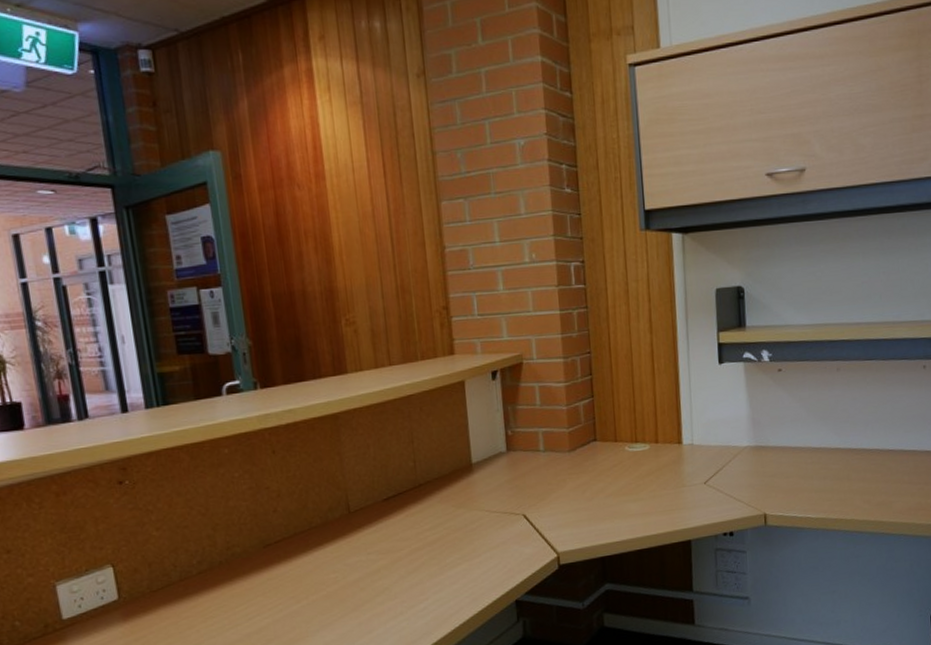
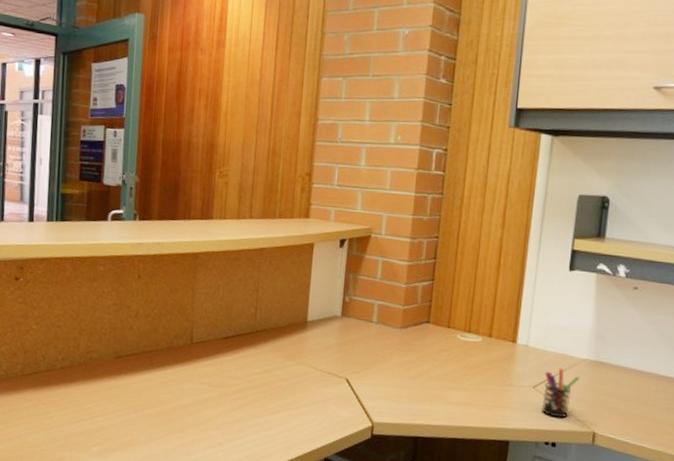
pen holder: none [712,458,745,508] -> present [542,367,580,418]

